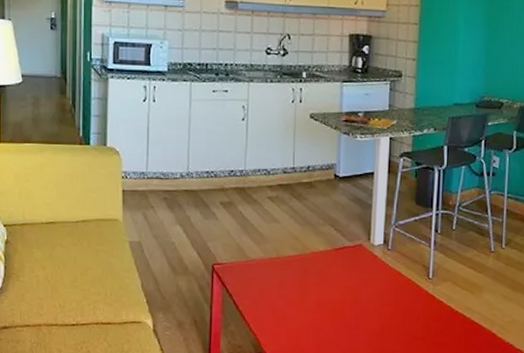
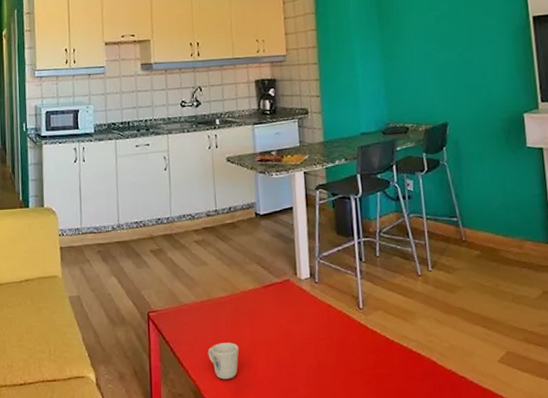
mug: none [271,300,303,336] -> present [207,342,239,380]

